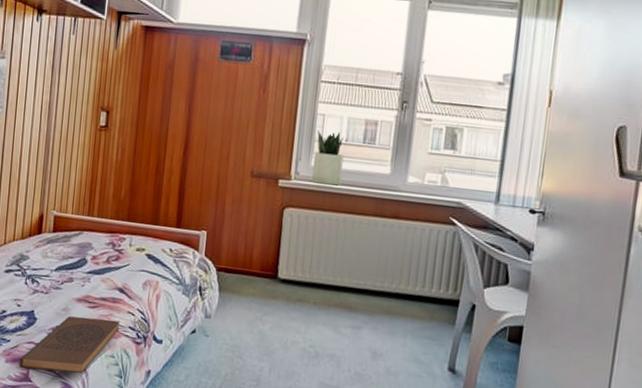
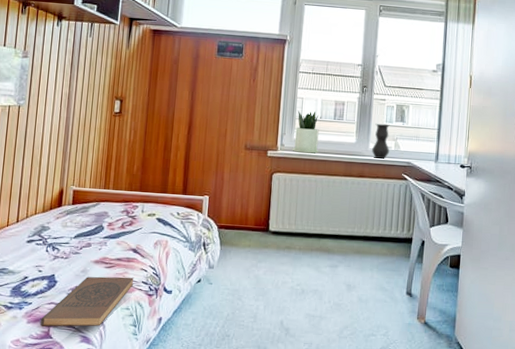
vase: none [411,150,436,197] -> present [372,123,390,159]

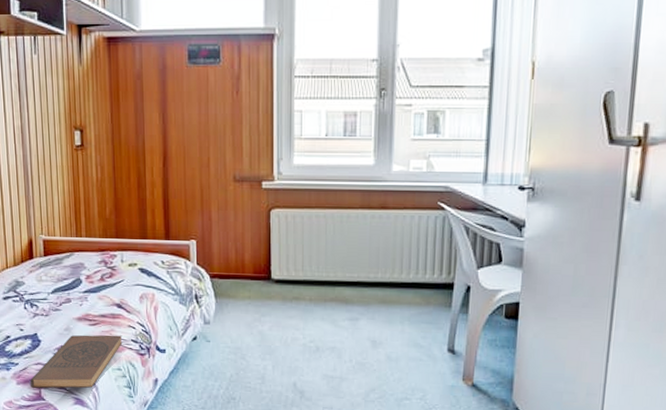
planter: present [292,111,320,154] -> none [292,127,328,183]
vase: present [372,123,390,159] -> none [396,137,421,184]

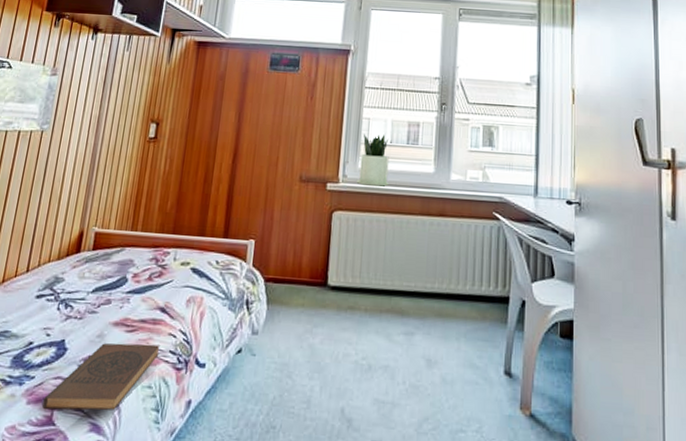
planter: none [292,127,328,183] -> present [356,134,390,187]

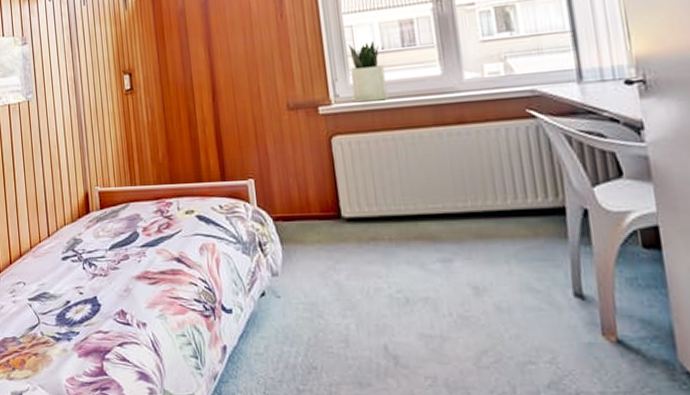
book: present [42,343,161,411] -> none [92,294,185,361]

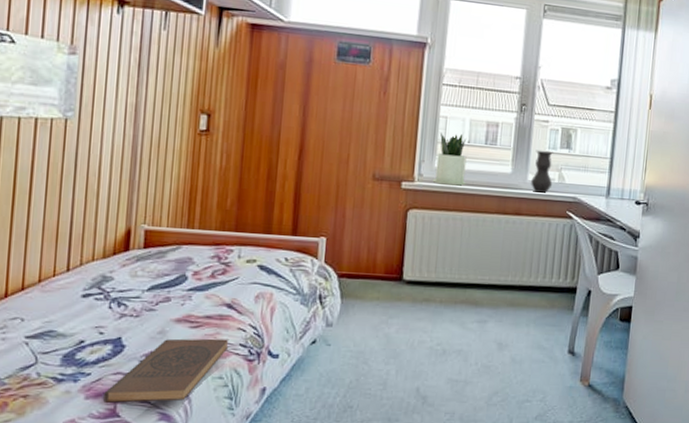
book: none [92,294,185,361] -> present [103,338,229,403]
vase: none [466,38,499,92] -> present [531,149,553,193]

